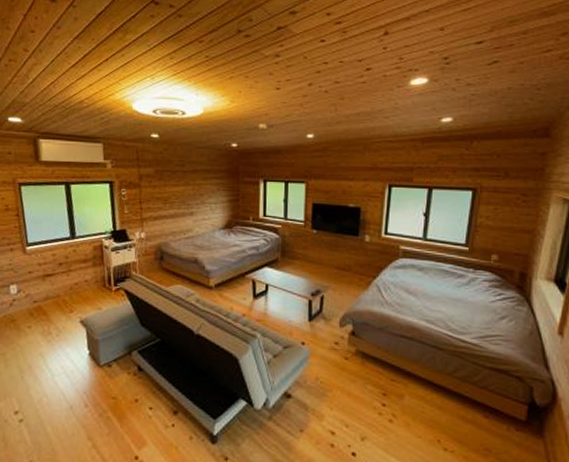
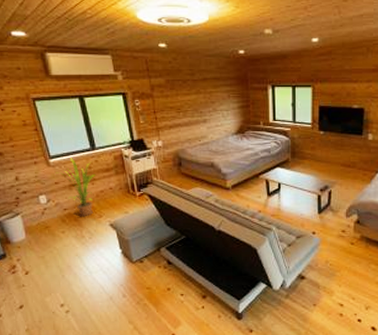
house plant: none [31,246,72,311] -> present [56,158,96,217]

